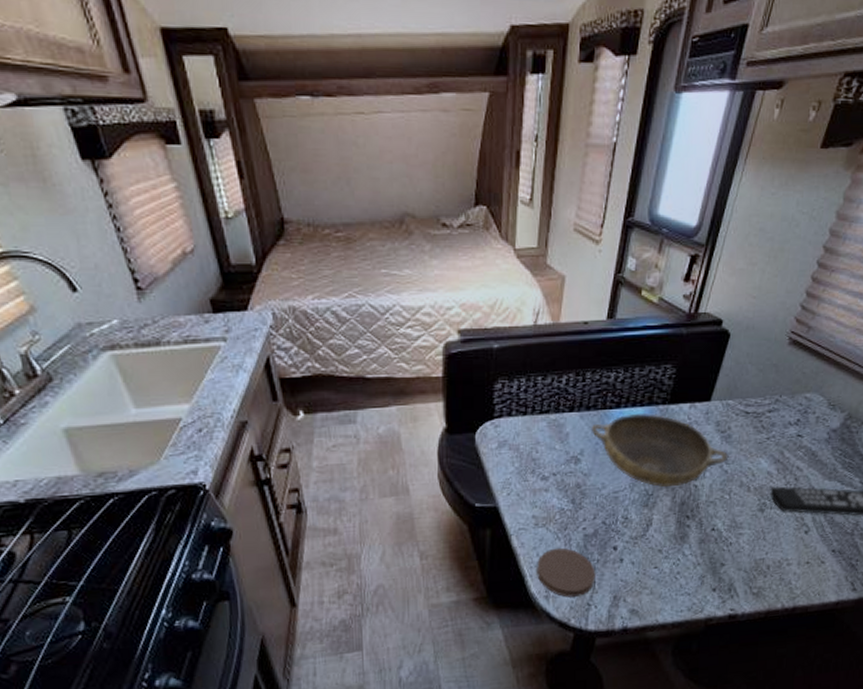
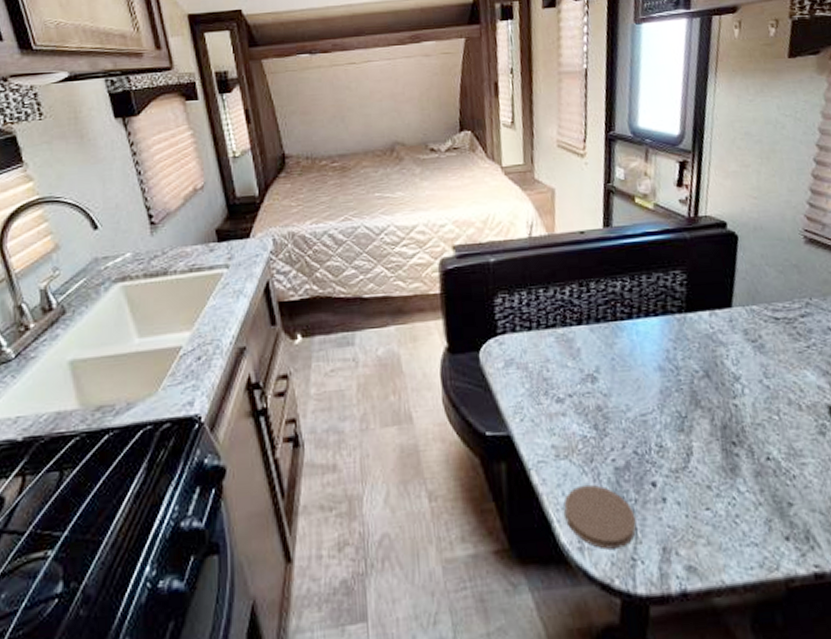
bowl: present [590,412,729,488] -> none [603,323,767,408]

